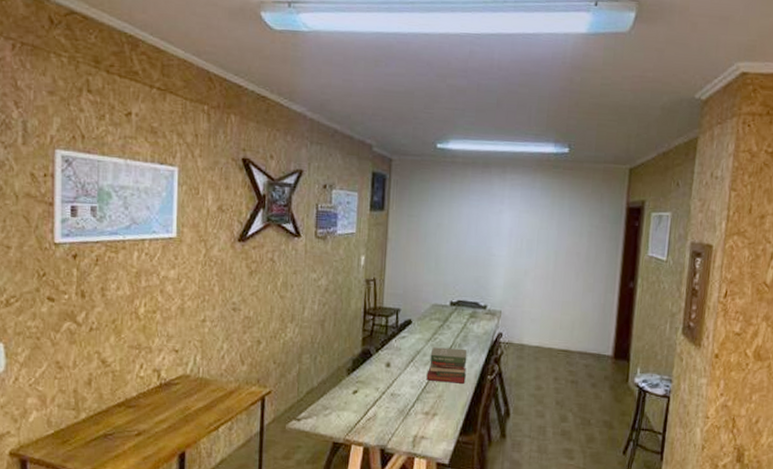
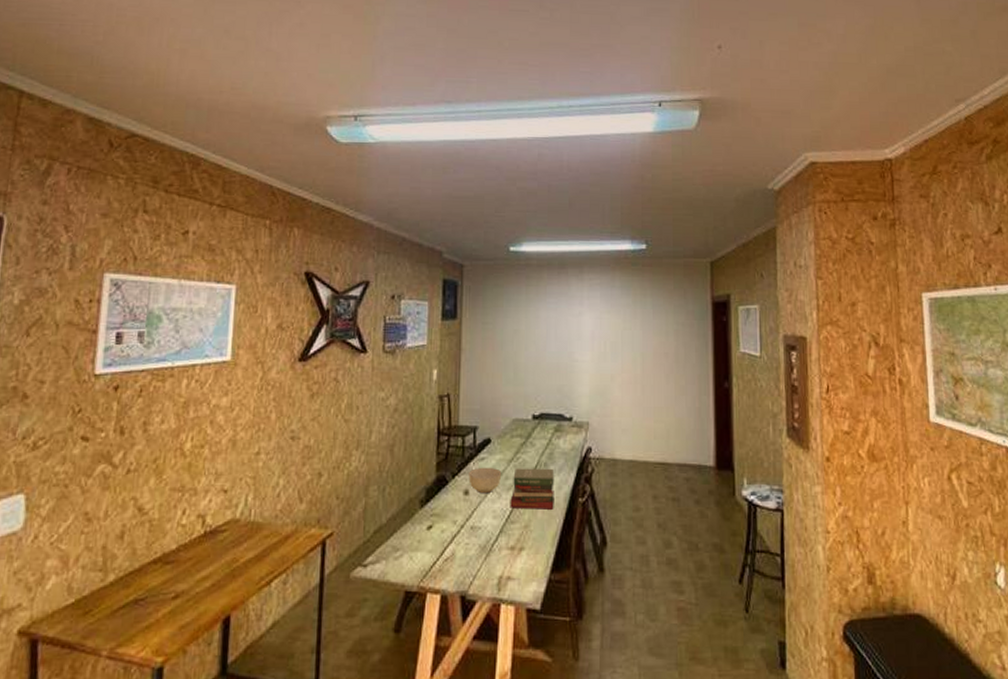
bowl: none [390,344,421,367] -> present [468,467,502,494]

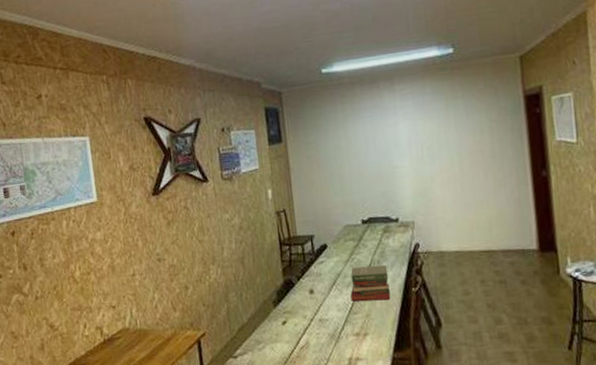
bowl: present [468,467,502,494] -> none [311,268,341,292]

